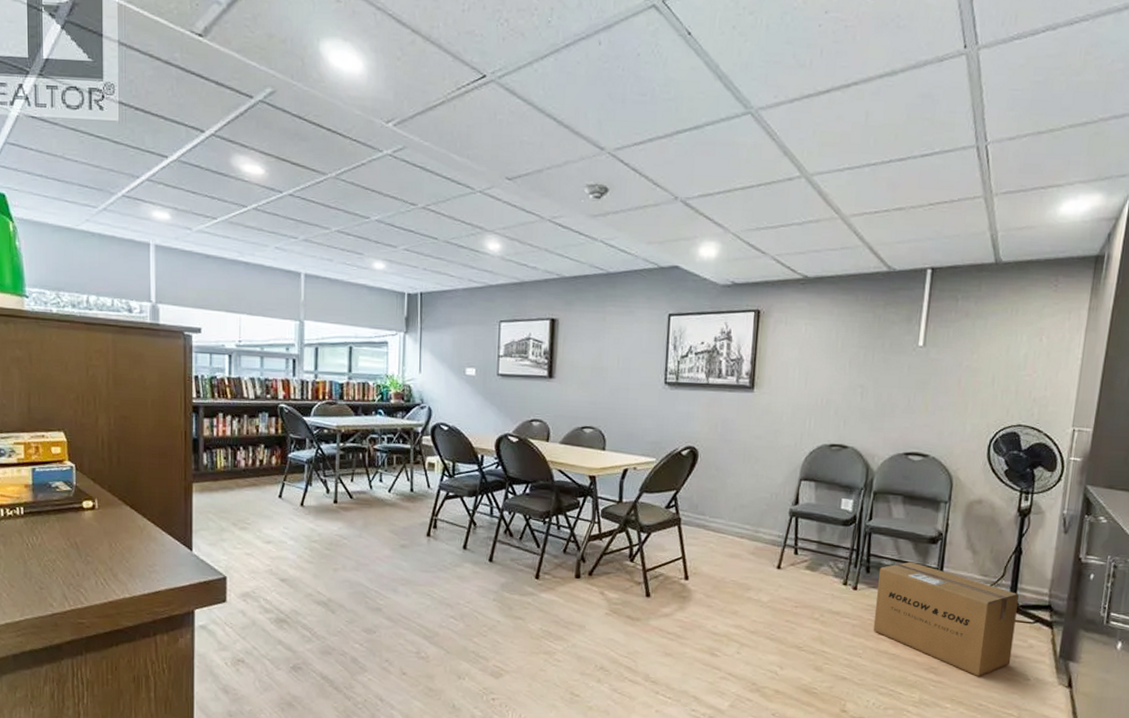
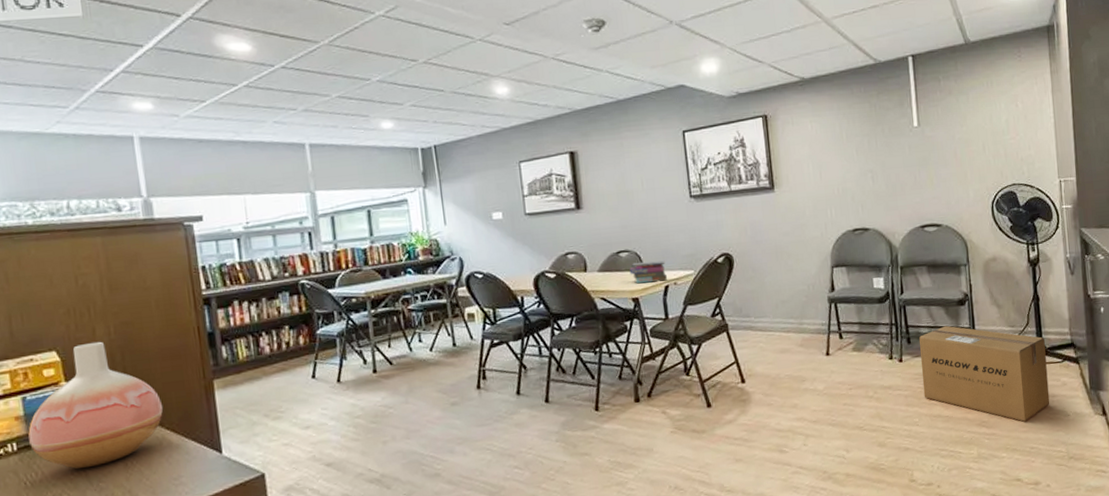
vase: none [34,429,148,542] -> present [28,341,164,470]
books: none [591,440,628,464] -> present [629,260,668,284]

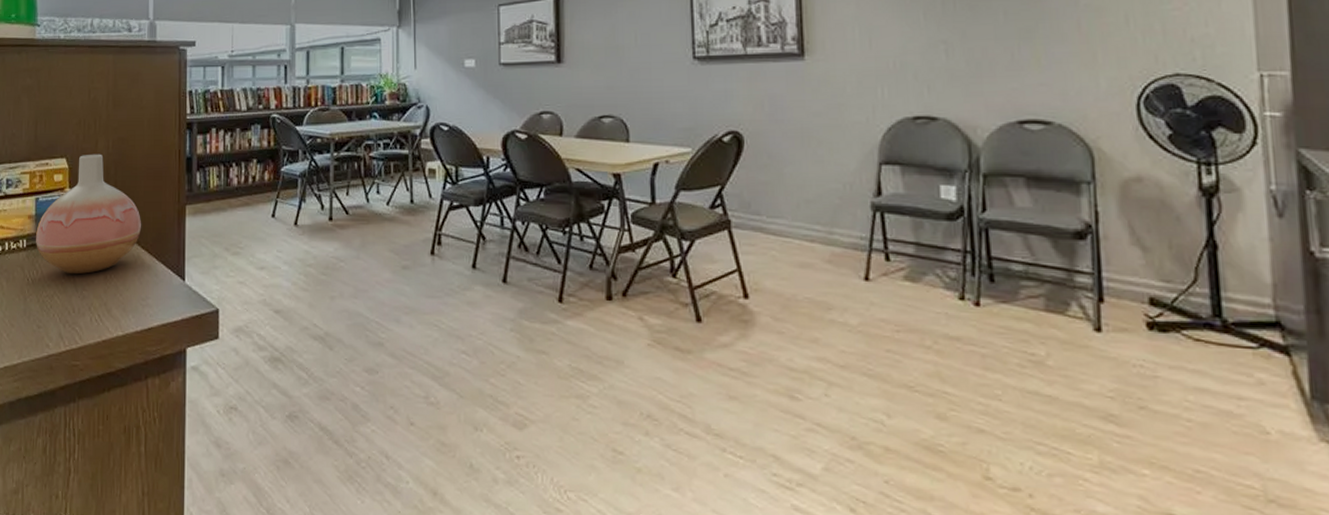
books: present [629,260,668,284] -> none [612,131,658,157]
box: present [919,325,1050,423] -> none [1008,265,1233,430]

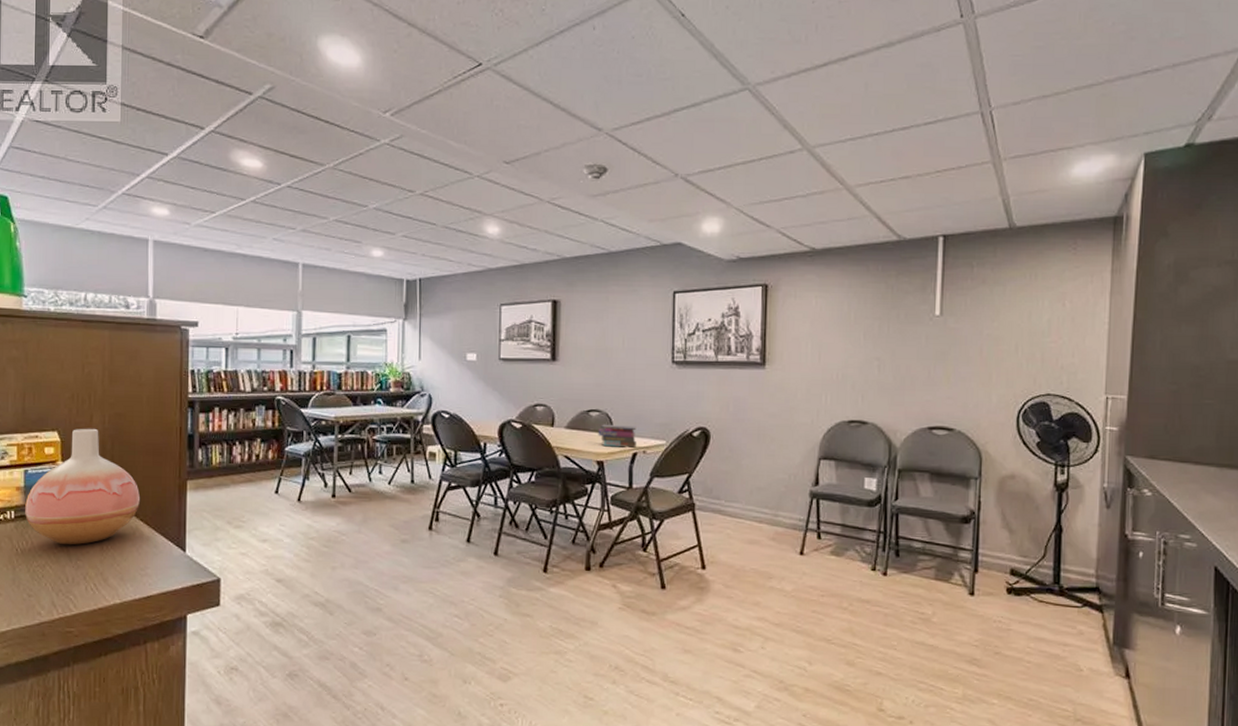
books: none [612,131,658,157] -> present [598,424,637,448]

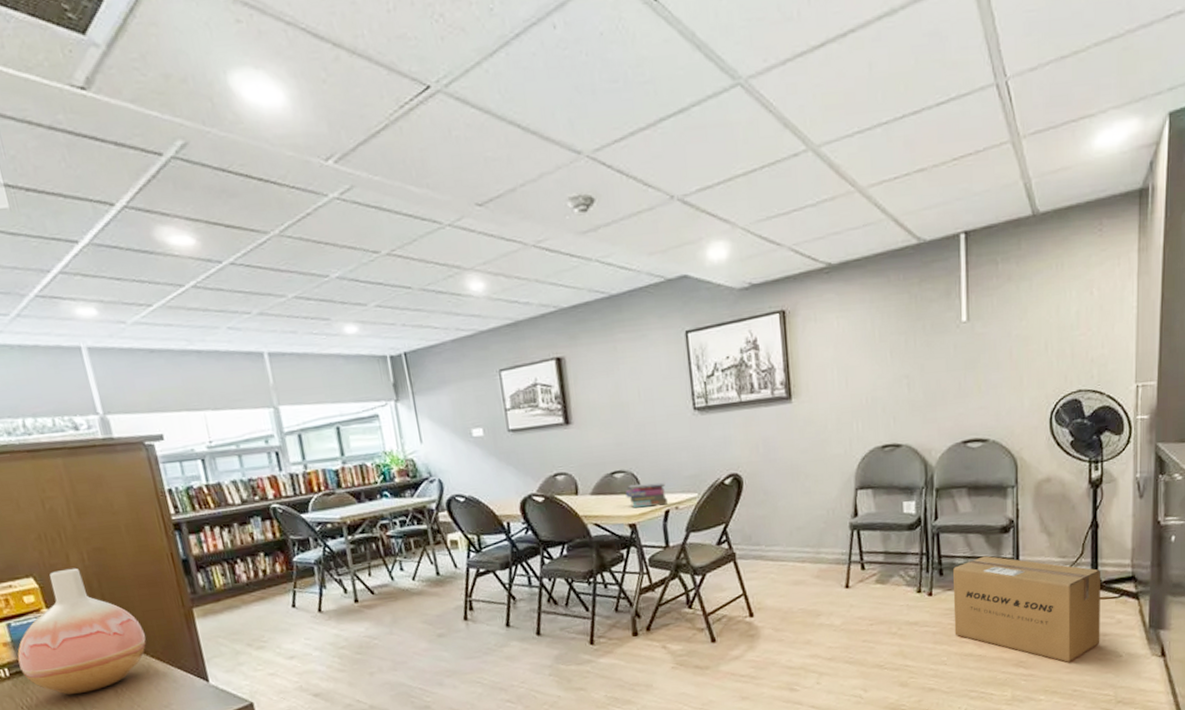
box: none [907,543,1063,669] -> present [953,556,1100,663]

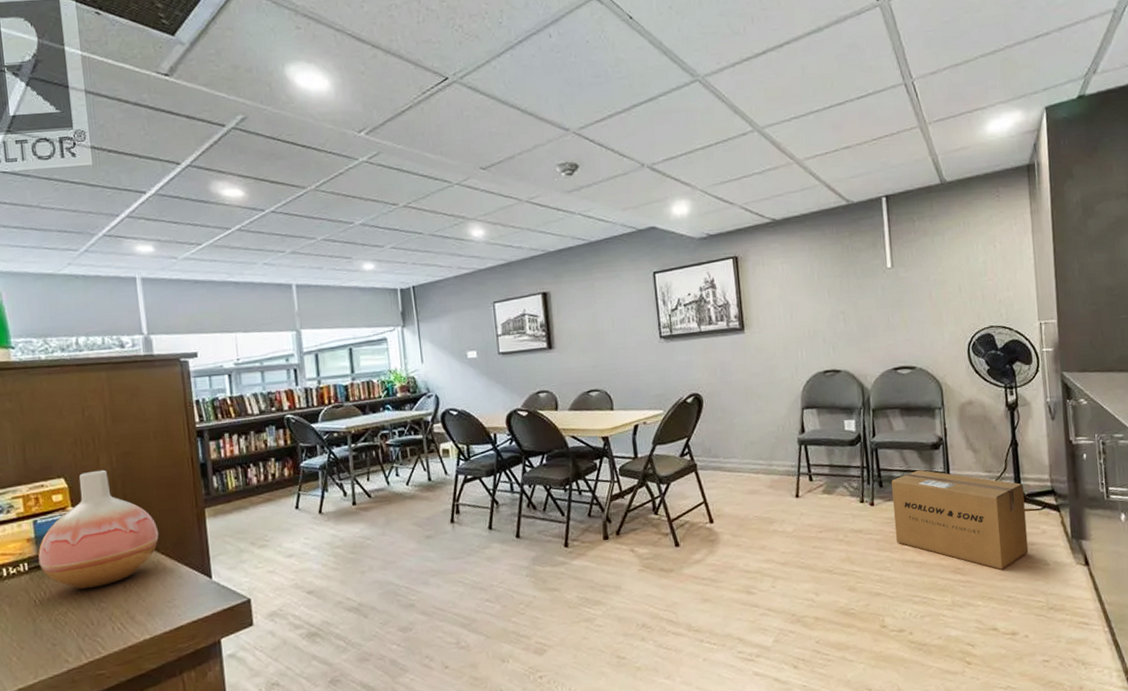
books: present [625,482,669,508] -> none [599,400,637,423]

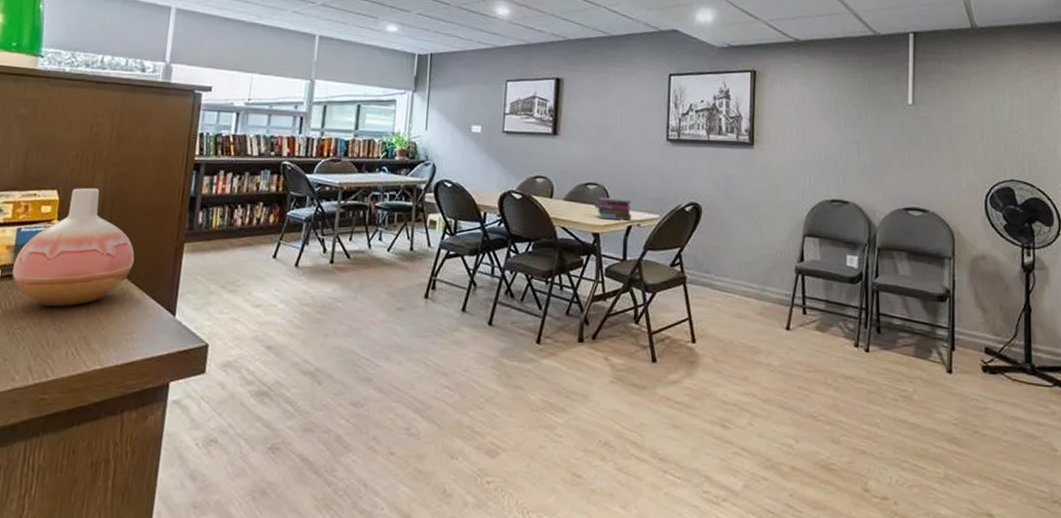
books: none [599,400,637,423] -> present [595,197,632,221]
box: present [891,470,1029,571] -> none [889,321,1035,449]

